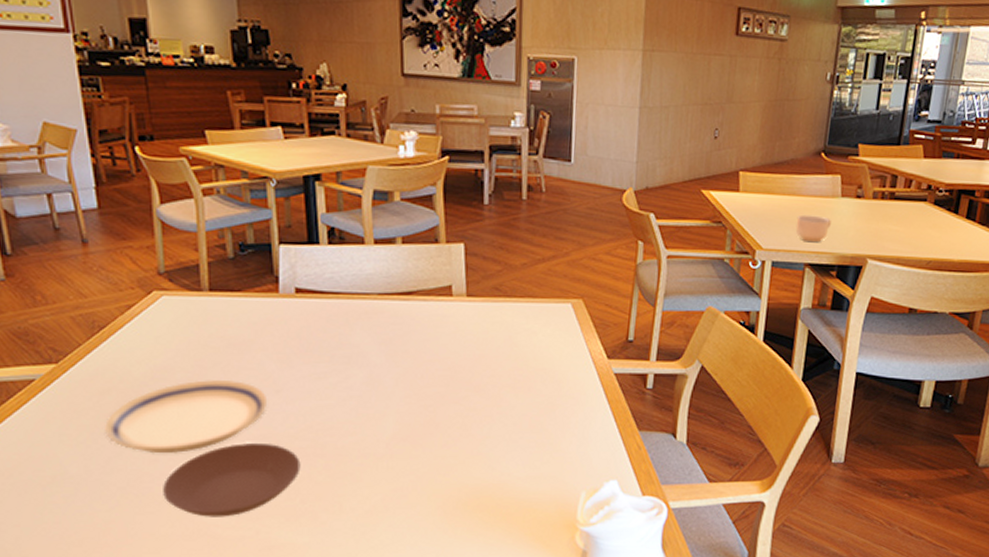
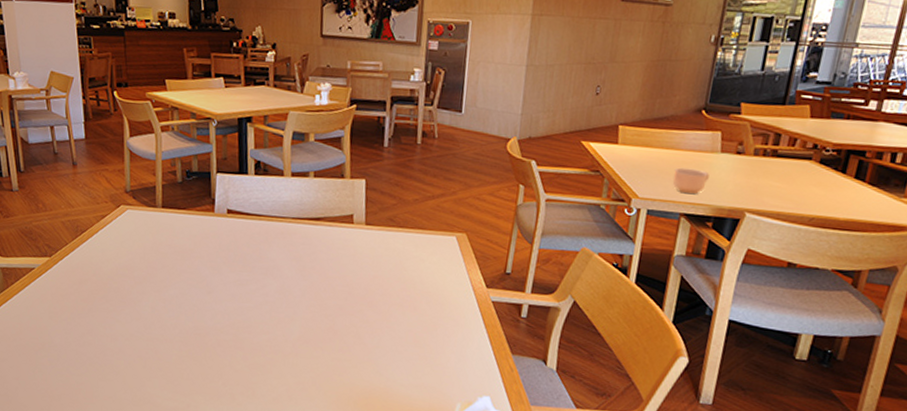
plate: present [105,379,268,454] -> none [81,278,202,335]
saucer: present [163,442,301,517] -> none [120,332,224,390]

